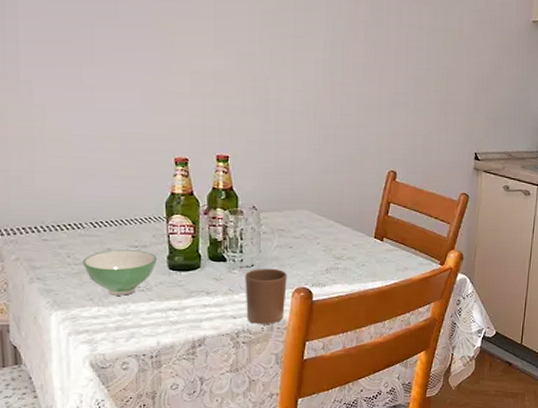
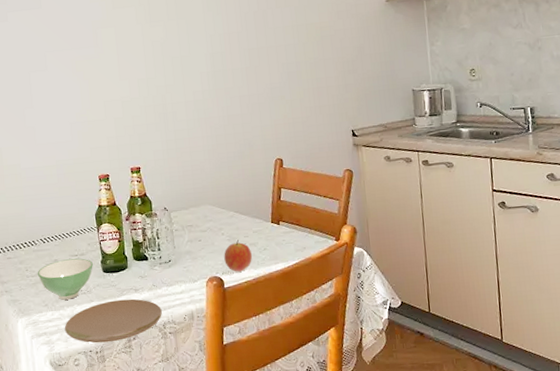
plate: none [112,302,236,347] -> present [64,298,162,344]
mug: present [245,268,287,325] -> none [164,261,202,315]
fruit: none [316,251,348,286] -> present [224,239,252,272]

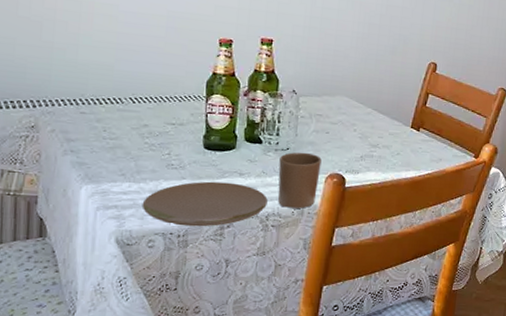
bowl: present [37,258,93,300] -> none [117,126,193,173]
mug: none [164,261,202,315] -> present [277,152,322,209]
fruit: present [224,239,252,272] -> none [351,138,383,173]

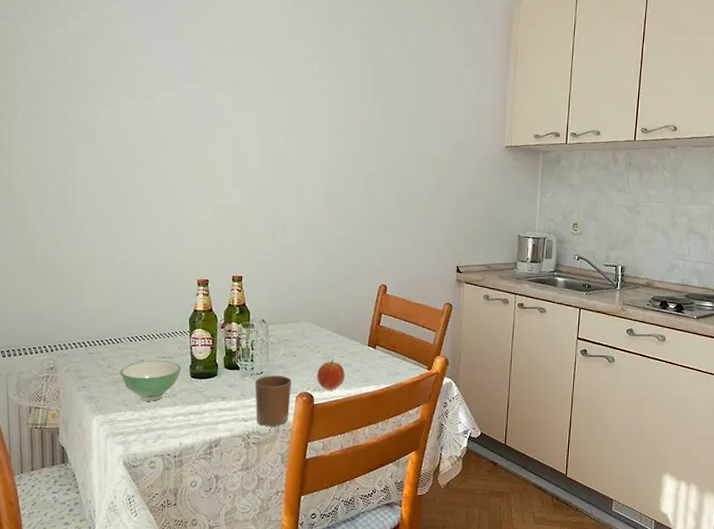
bowl: none [117,126,193,173] -> present [120,361,181,401]
plate: present [142,181,268,227] -> none [143,406,247,447]
fruit: none [351,138,383,173] -> present [317,358,345,390]

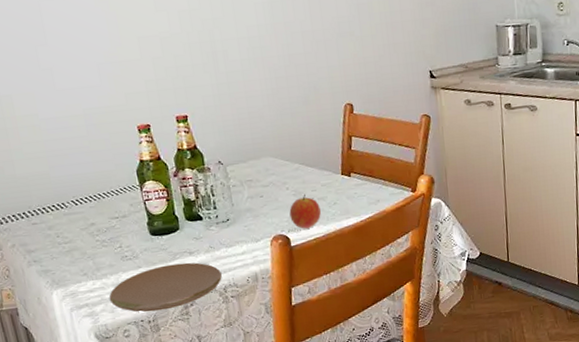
bowl: present [120,361,181,401] -> none [71,220,138,268]
plate: none [143,406,247,447] -> present [109,262,222,312]
mug: present [255,375,291,427] -> none [222,219,266,277]

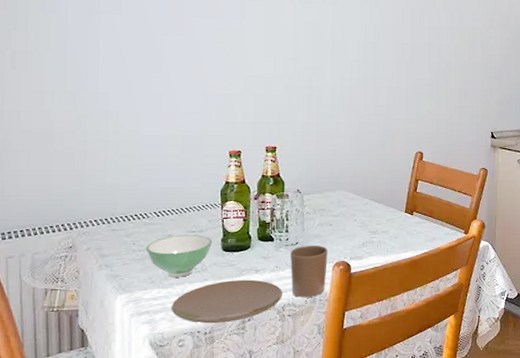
bowl: none [71,220,138,268] -> present [146,235,212,278]
mug: none [222,219,266,277] -> present [290,245,328,298]
fruit: present [289,194,321,229] -> none [354,226,382,258]

